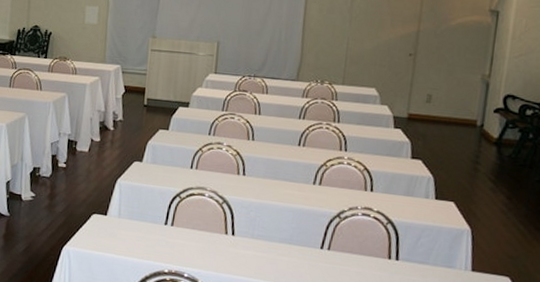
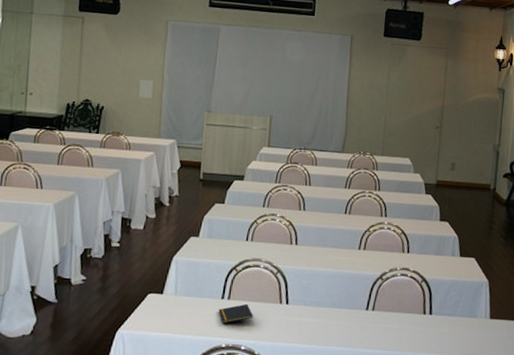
notepad: none [161,231,198,249] -> present [218,303,254,323]

